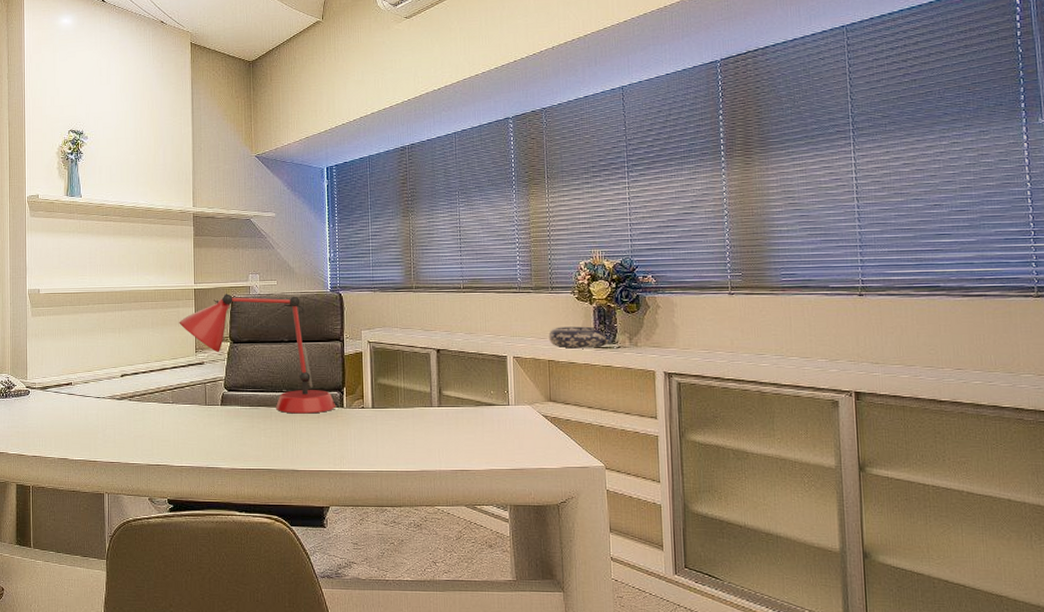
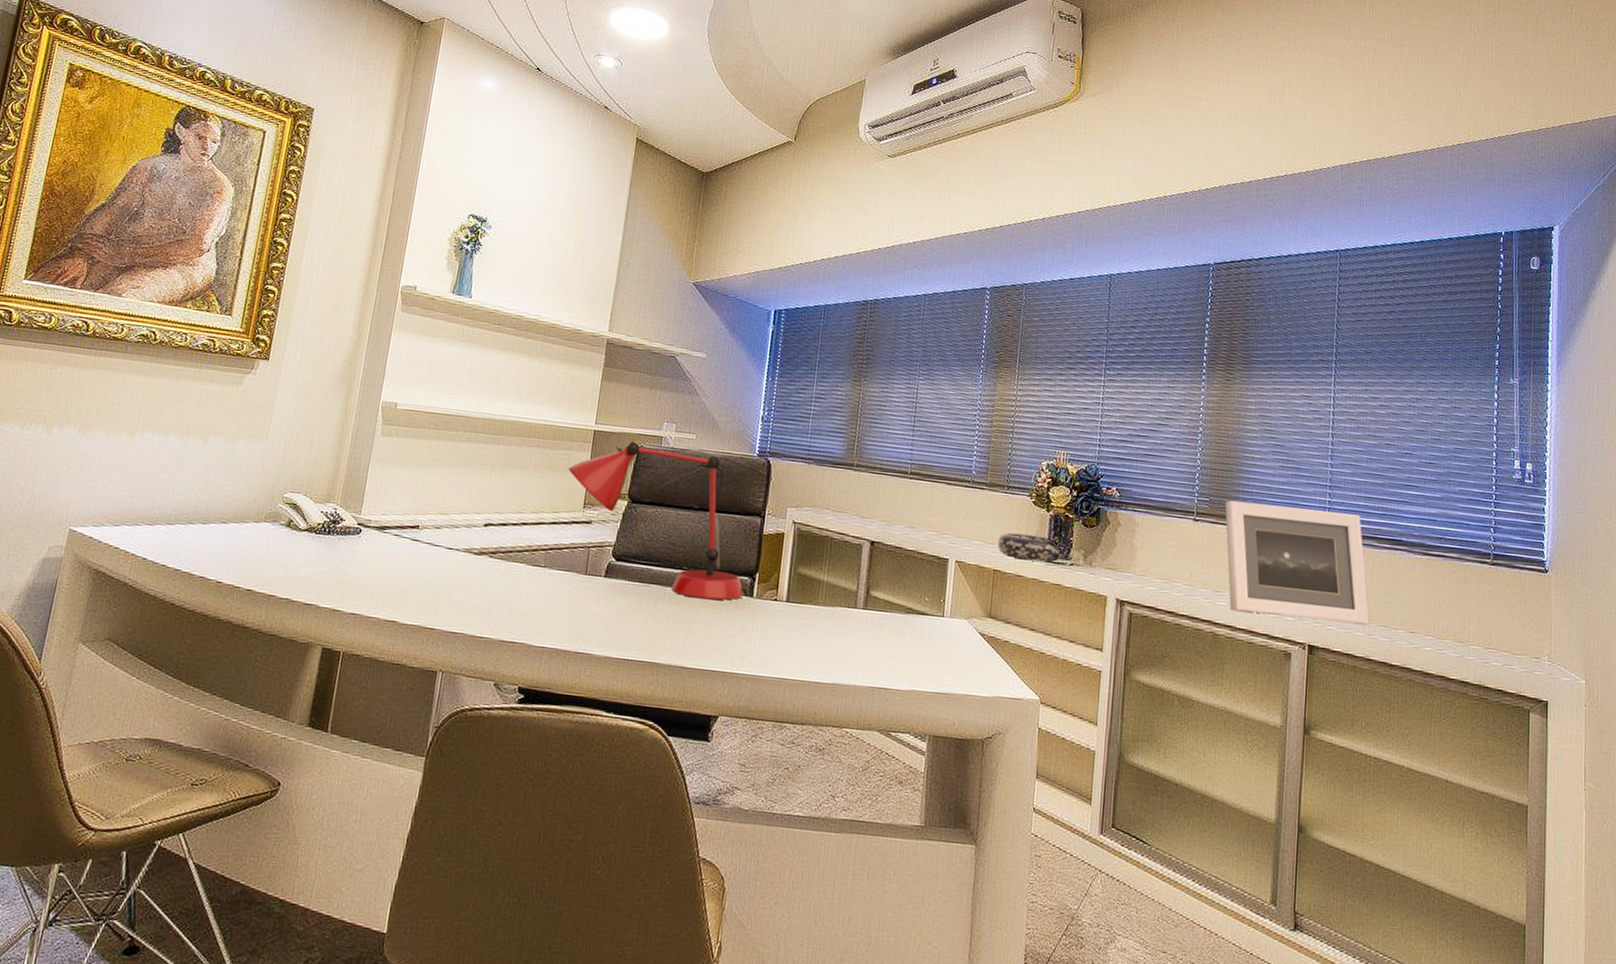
picture frame: none [758,268,915,369] -> present [1225,500,1370,626]

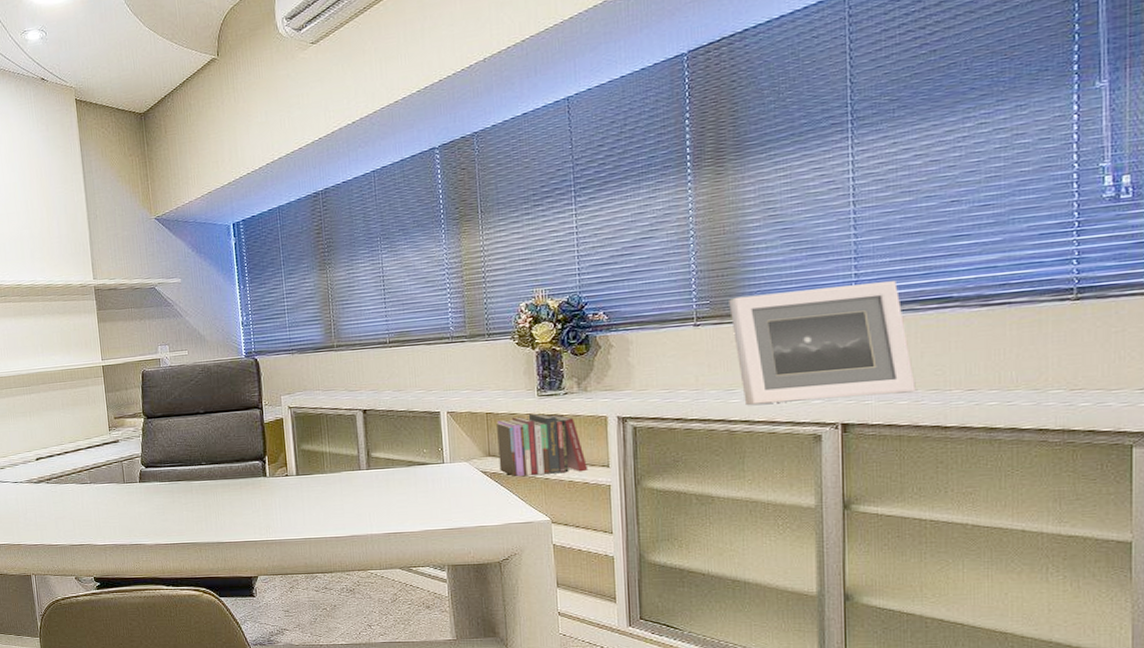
desk lamp: present [568,441,749,601] -> none [89,363,263,486]
decorative bowl: present [997,532,1063,563] -> none [486,373,554,399]
books: none [998,578,1083,652] -> present [497,413,588,478]

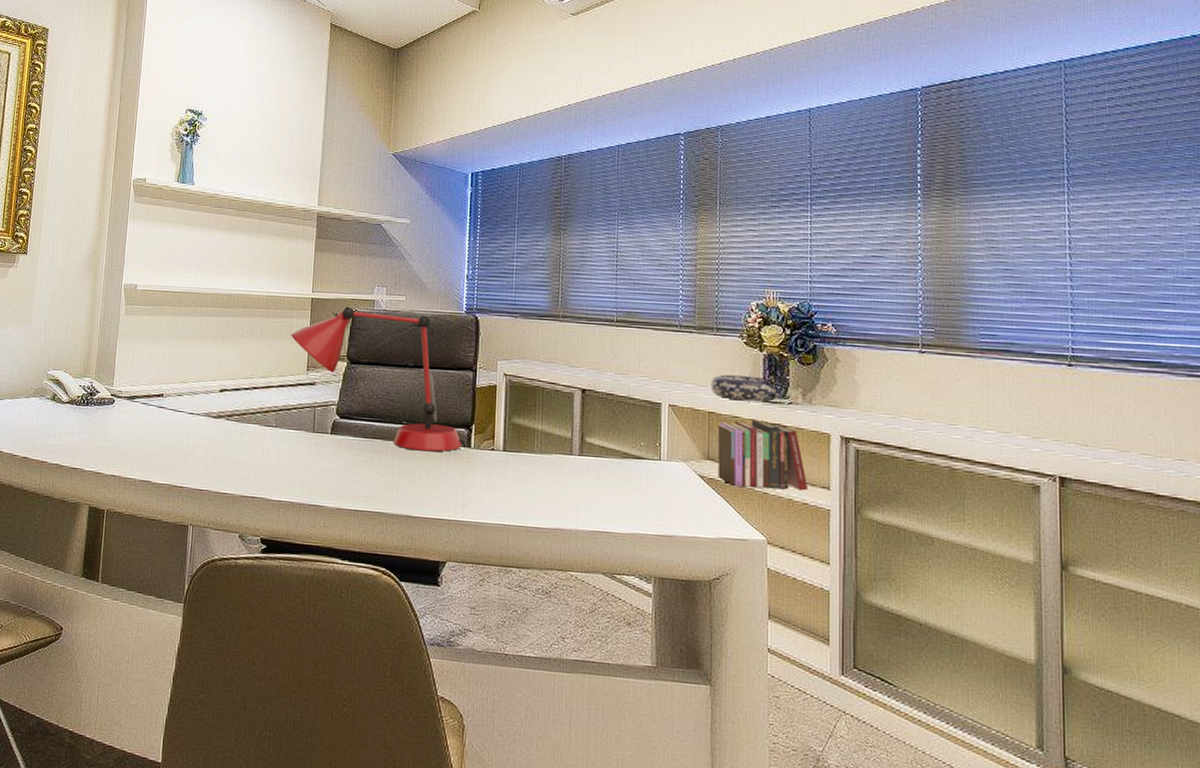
desk lamp: none [89,363,263,486] -> present [291,306,467,452]
decorative bowl: none [486,373,554,399] -> present [710,374,779,403]
picture frame: present [729,281,916,405] -> none [953,329,1129,454]

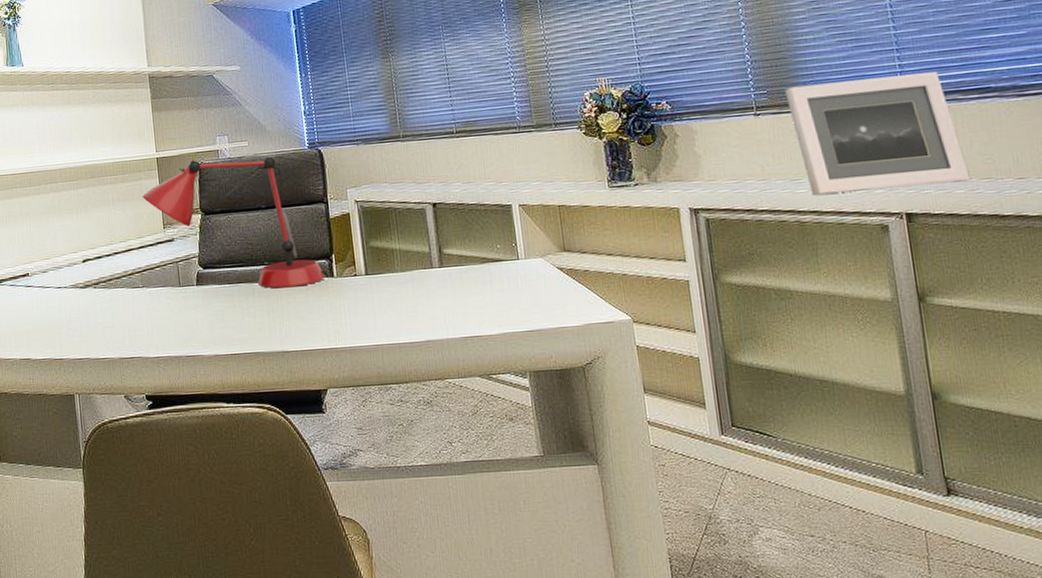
decorative bowl: present [710,374,779,403] -> none [556,164,625,191]
books: present [718,419,809,491] -> none [570,205,665,274]
picture frame: none [953,329,1129,454] -> present [785,71,971,195]

